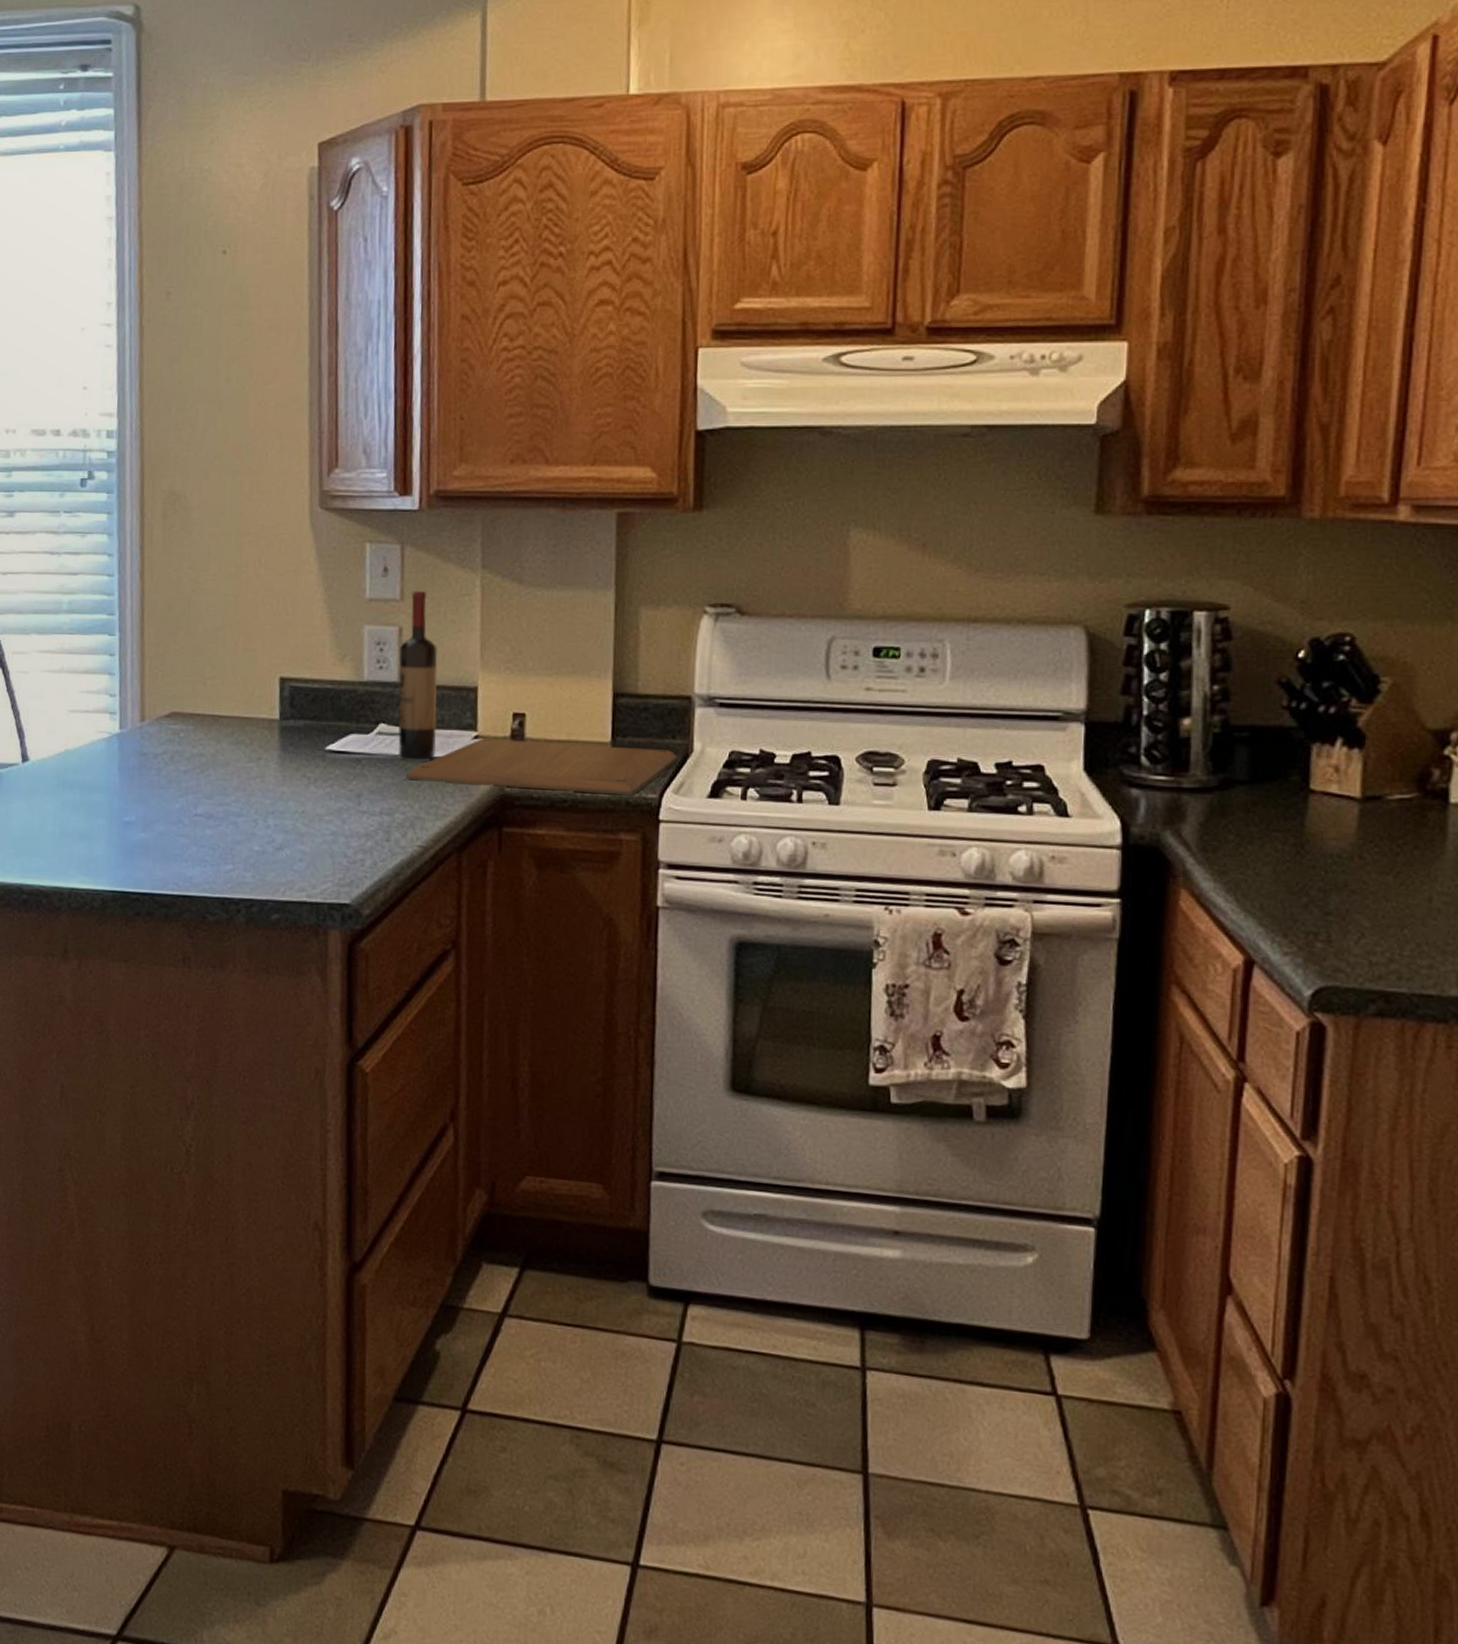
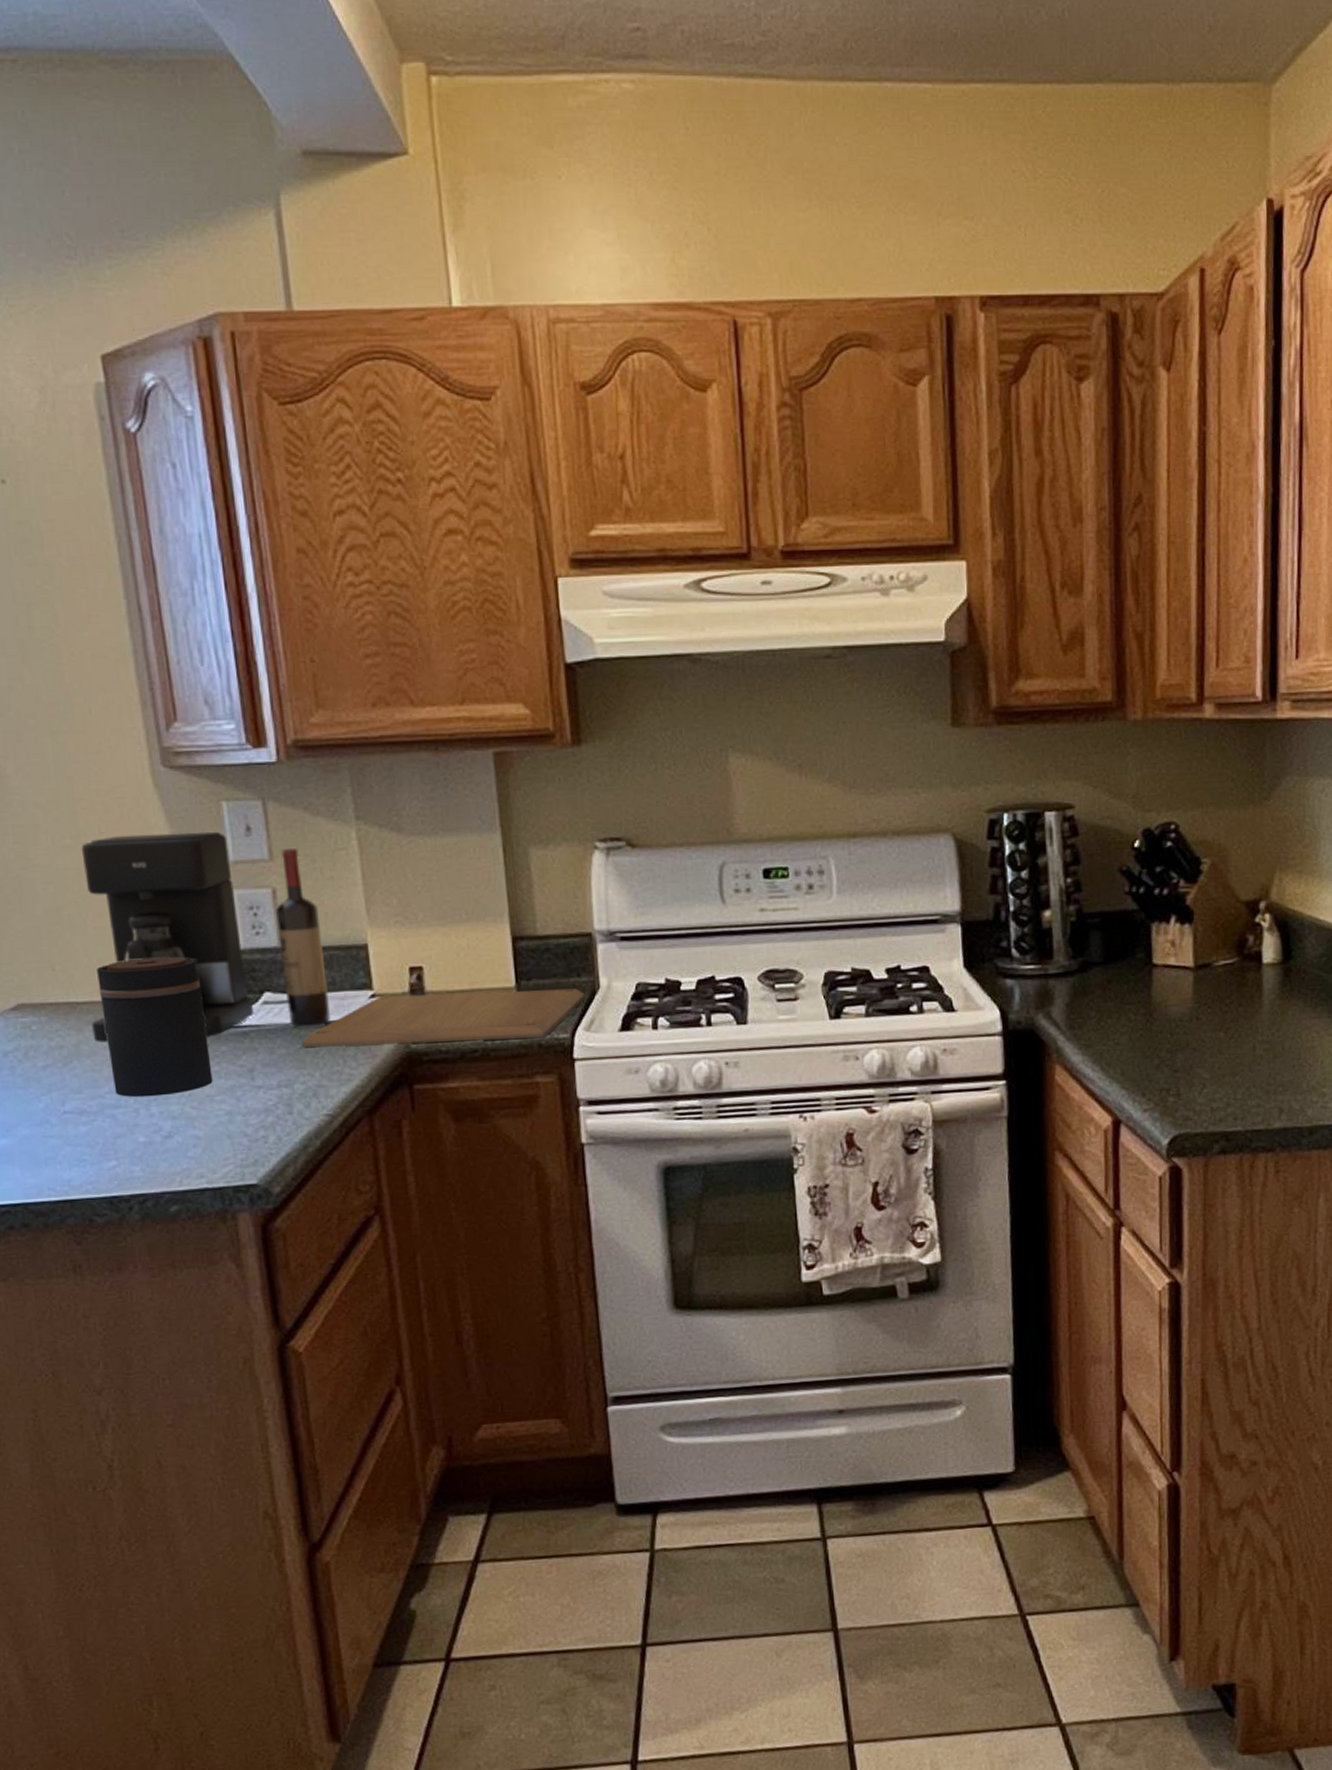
coffee maker: none [229,568,368,760] -> present [81,831,253,1043]
cylinder: none [239,681,326,810] -> present [97,956,213,1098]

